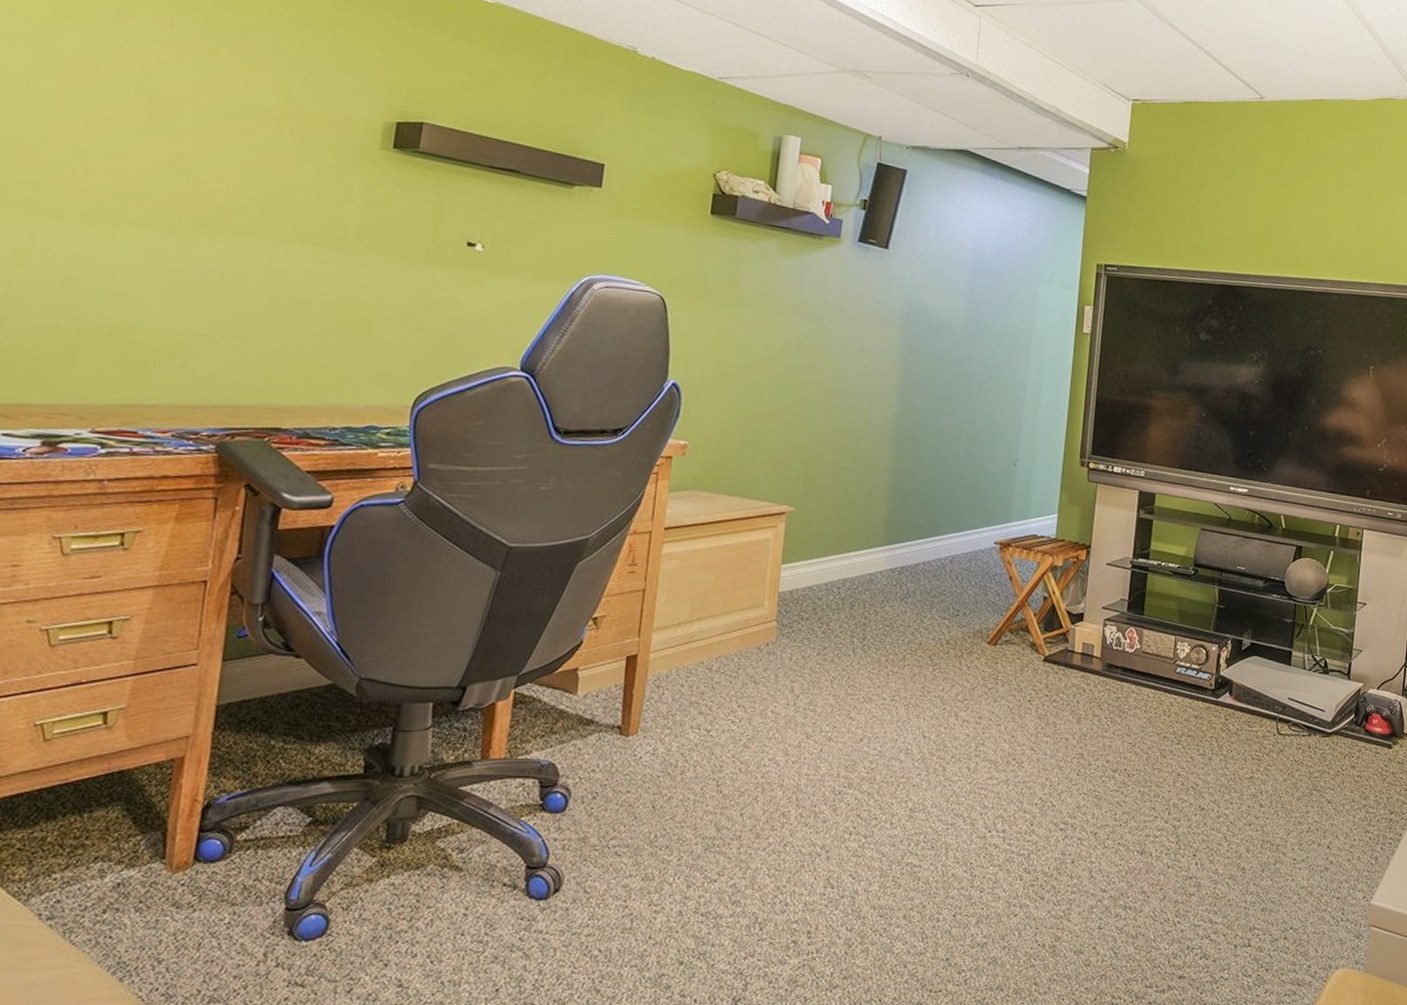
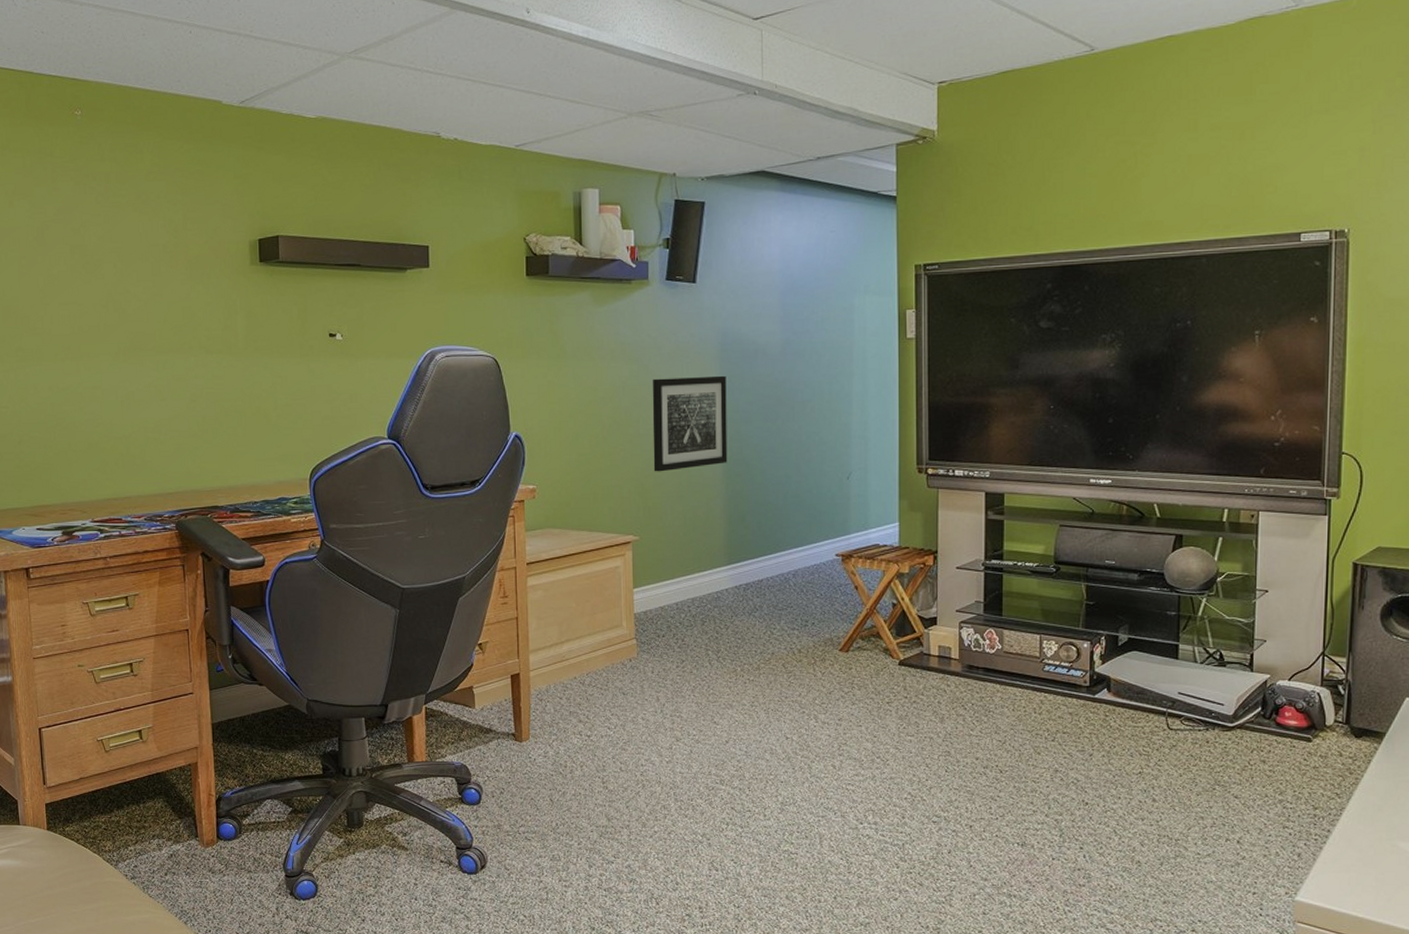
wall art: none [820,341,907,440] -> present [652,375,728,472]

